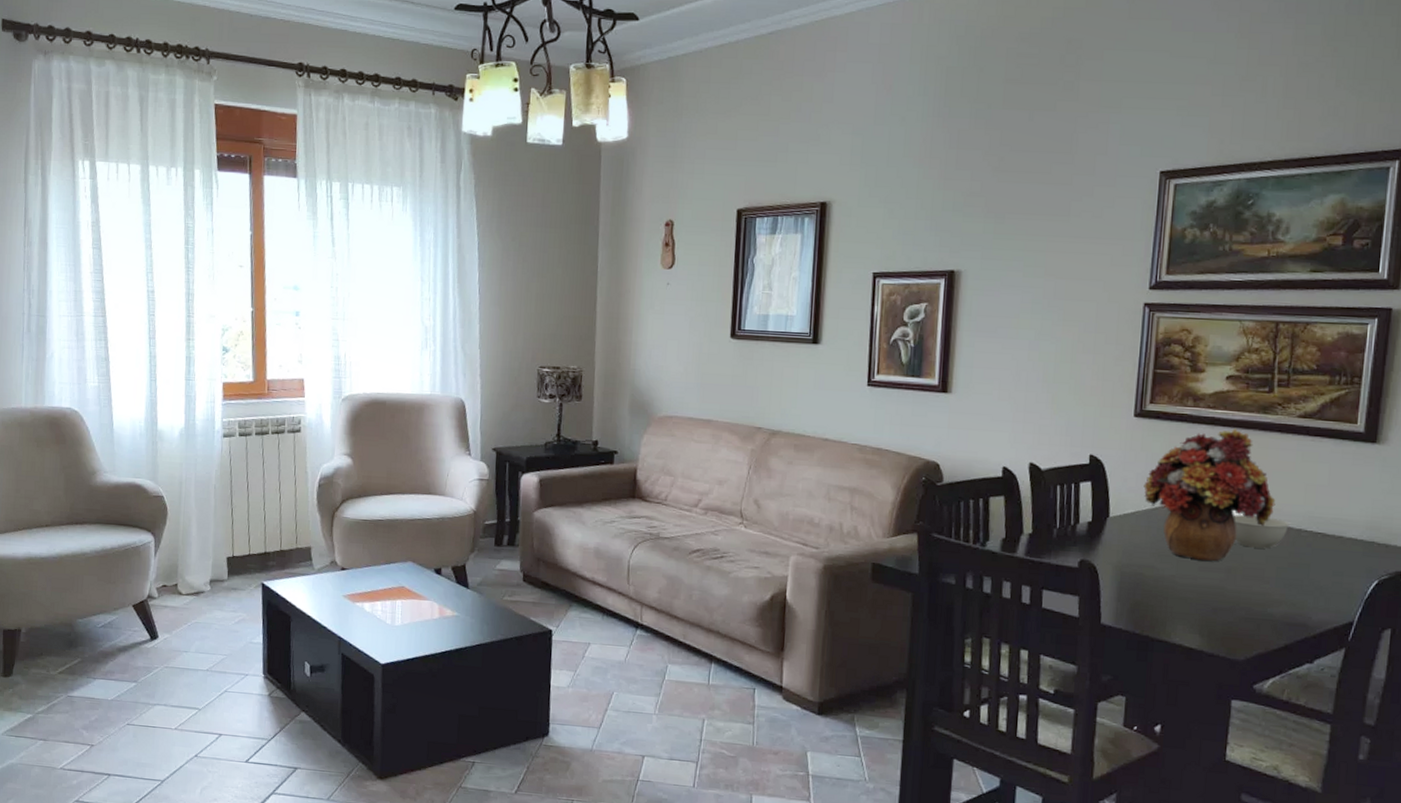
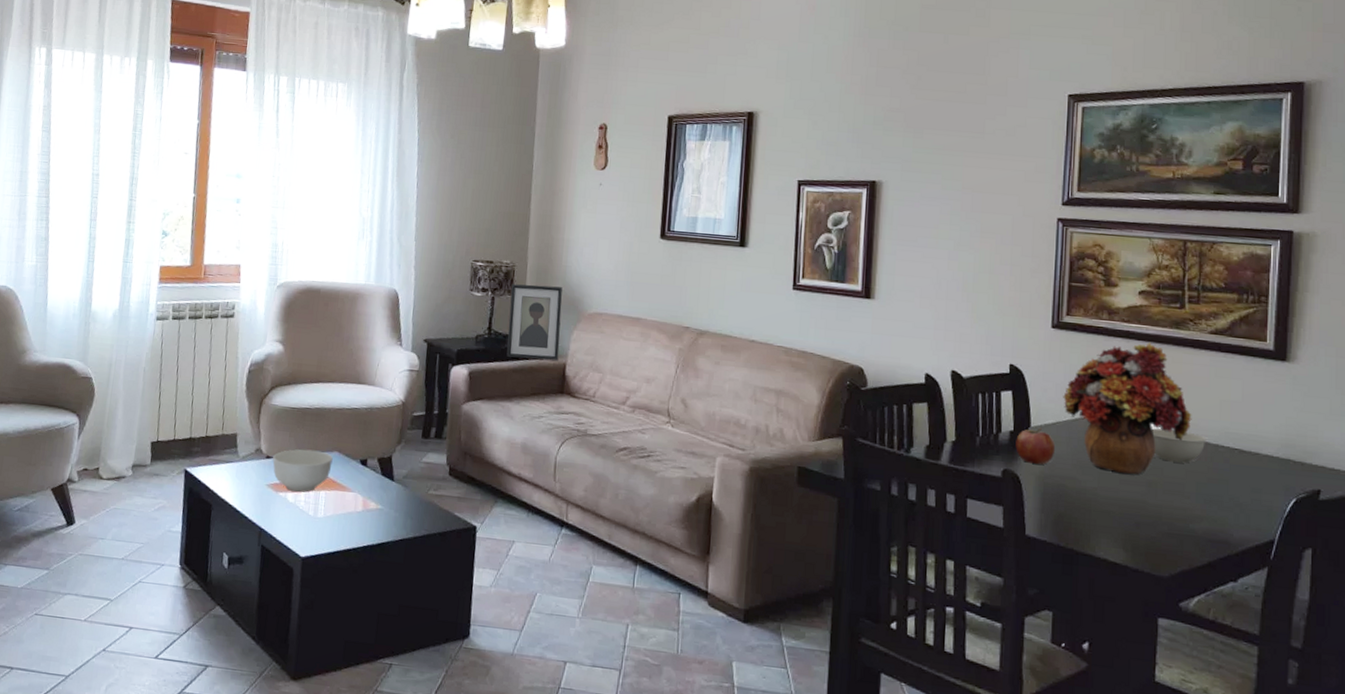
bowl: none [348,560,407,602] -> present [272,449,333,492]
picture frame: none [576,389,632,466] -> present [506,284,563,361]
fruit: none [1093,517,1134,555] -> present [1015,427,1056,465]

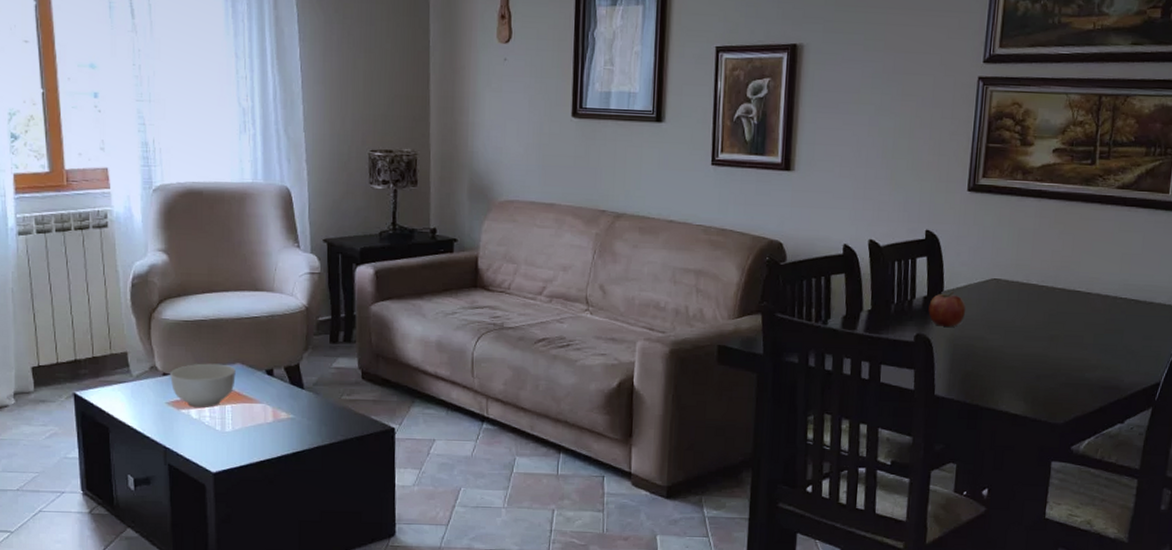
picture frame: present [506,284,563,361] -> none [414,173,471,254]
flower arrangement: present [1063,341,1192,474] -> none [975,200,1095,331]
soup bowl: present [1152,428,1207,463] -> none [1057,285,1107,316]

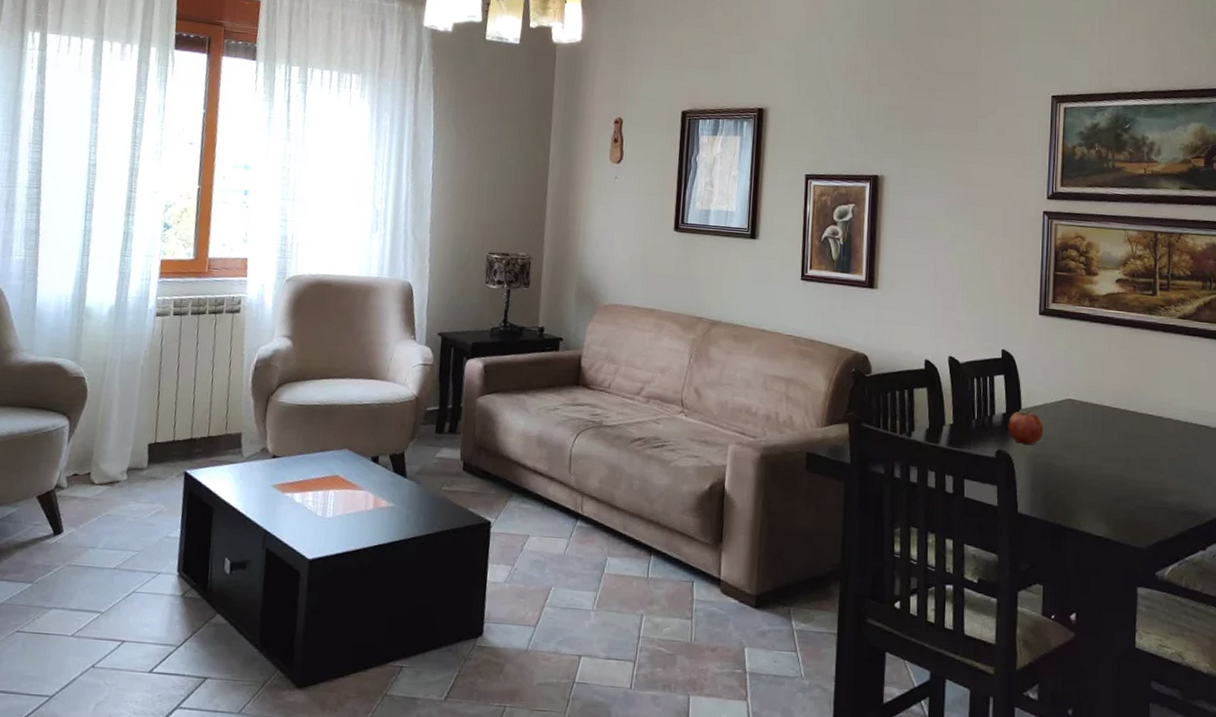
bowl: present [170,363,236,407] -> none [279,447,343,492]

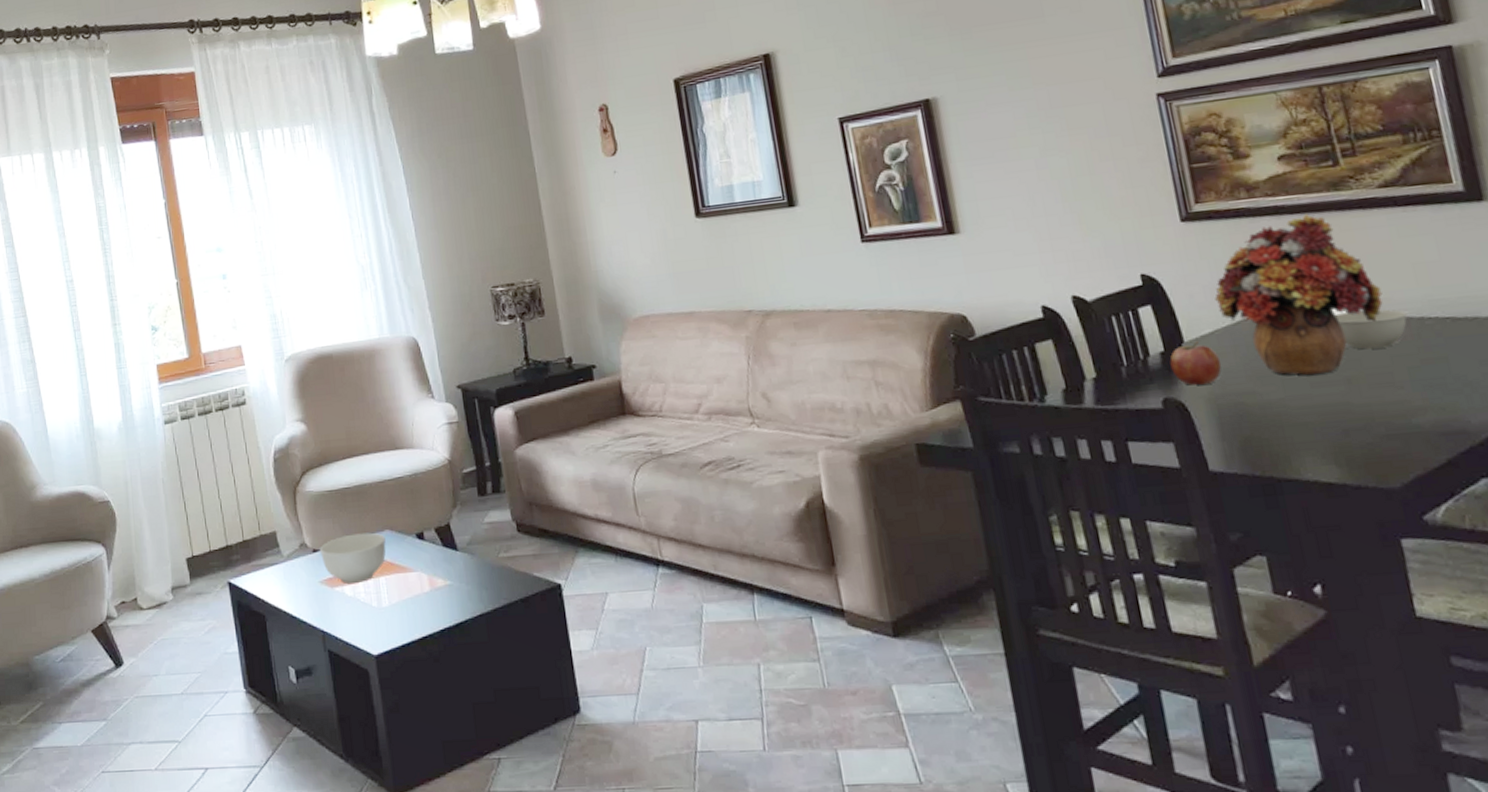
bowl: none [279,447,343,492] -> present [320,532,386,584]
flower arrangement: none [1050,326,1164,452] -> present [1214,213,1383,376]
soup bowl: none [1130,408,1177,440] -> present [1335,309,1407,350]

